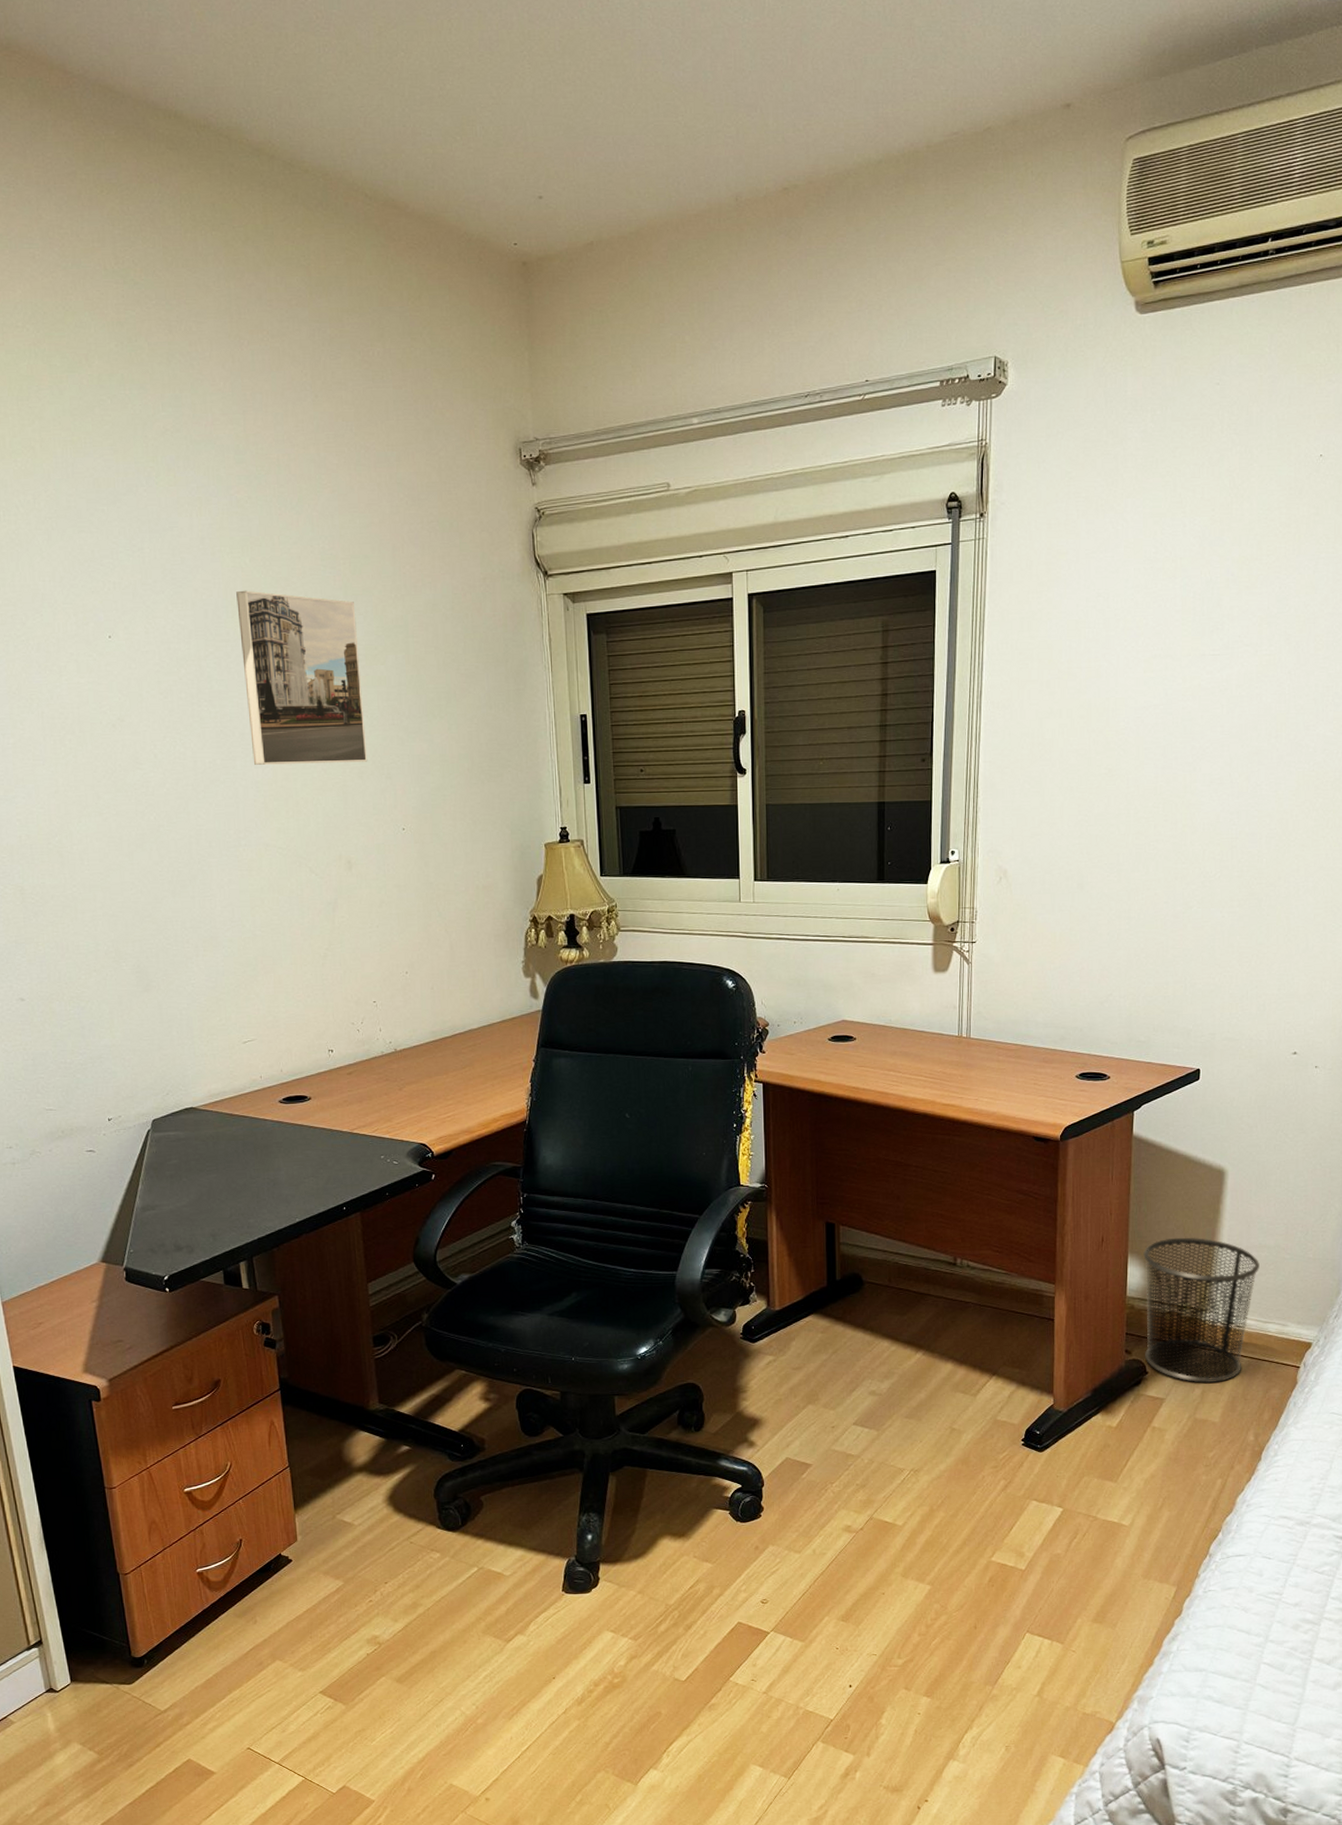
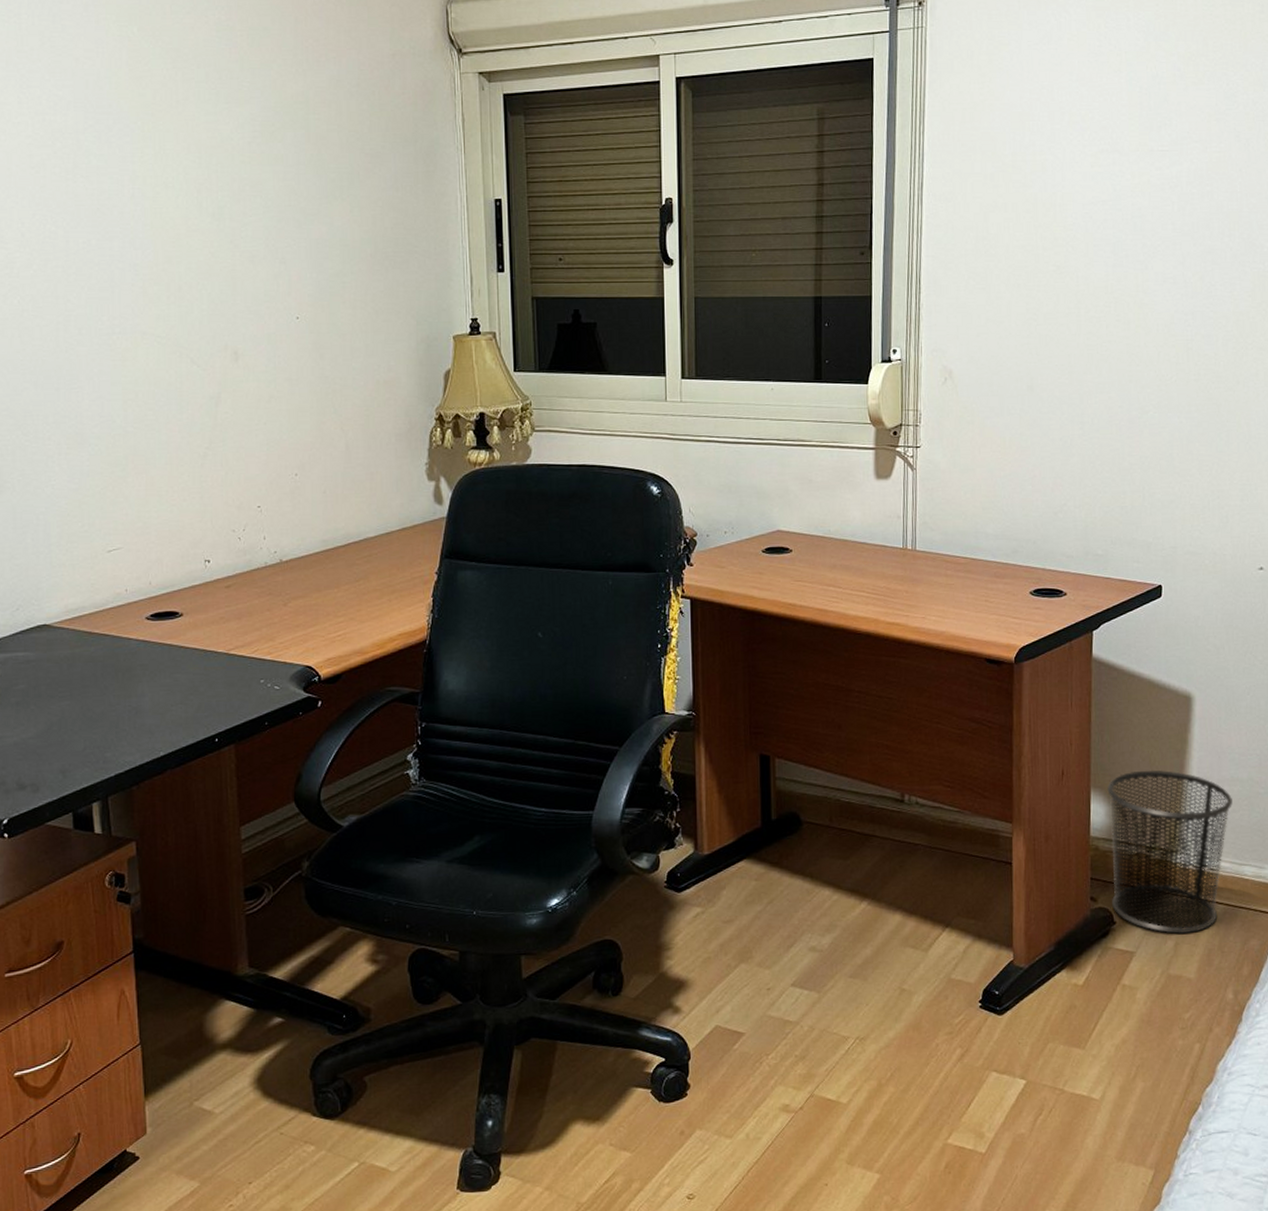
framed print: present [236,590,368,765] -> none [121,61,260,246]

